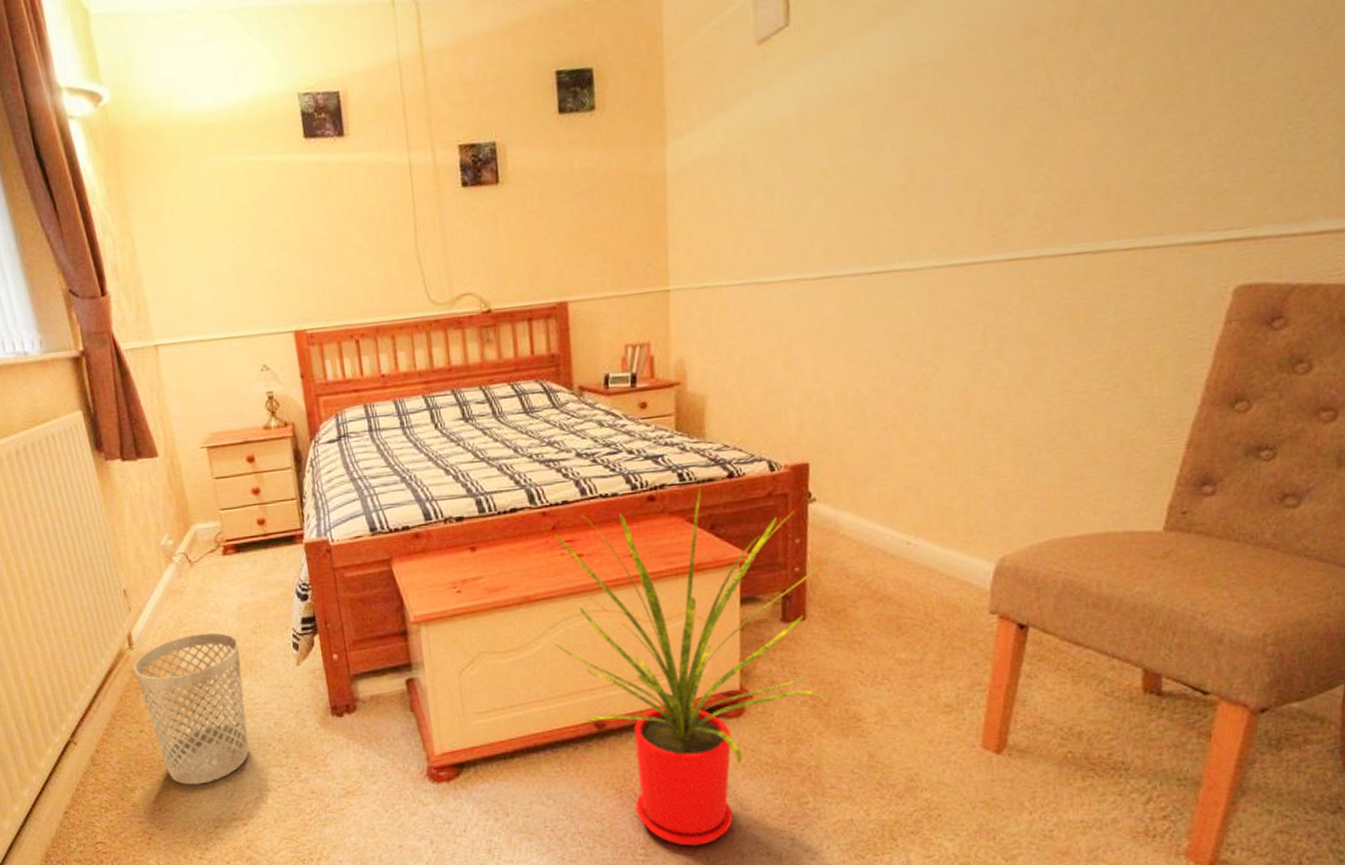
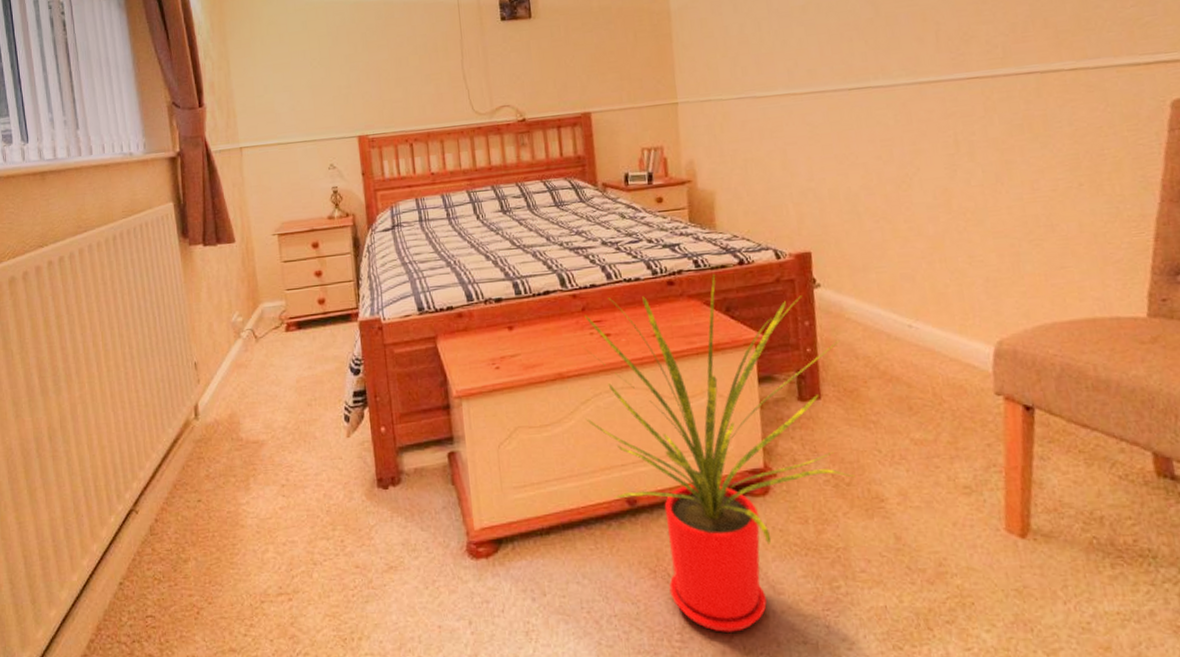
wastebasket: present [133,632,249,785] -> none [197,404,299,557]

